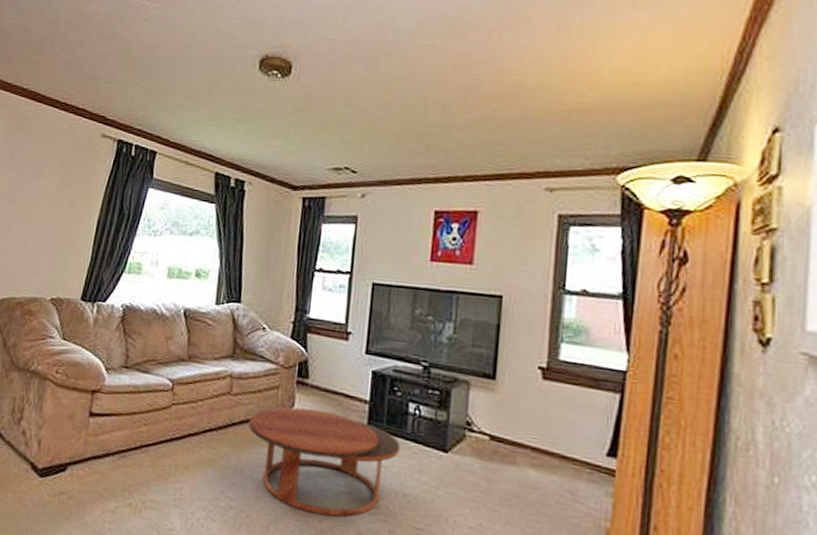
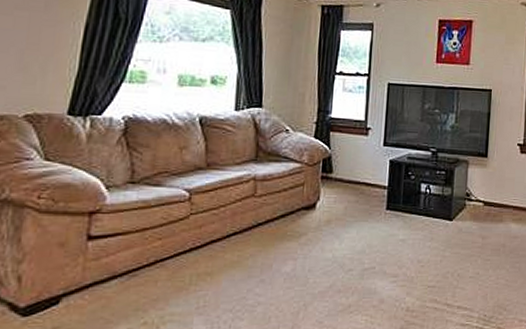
coffee table: present [248,407,401,517] -> none [275,201,415,293]

